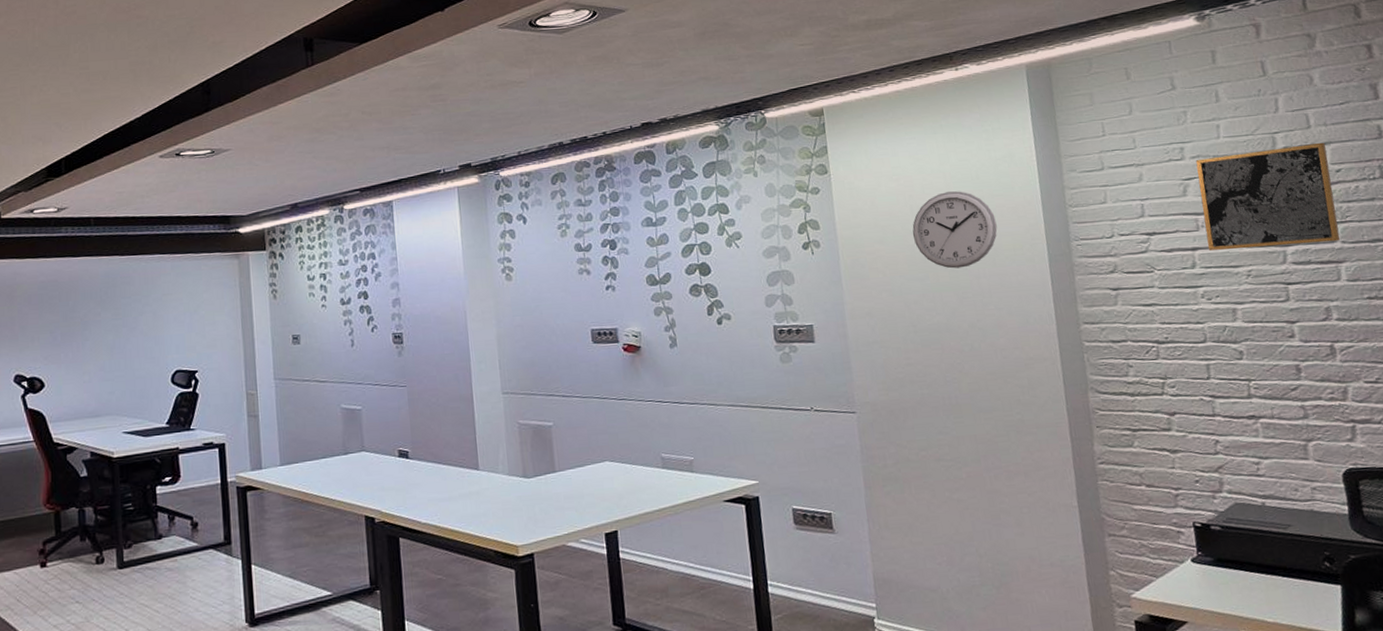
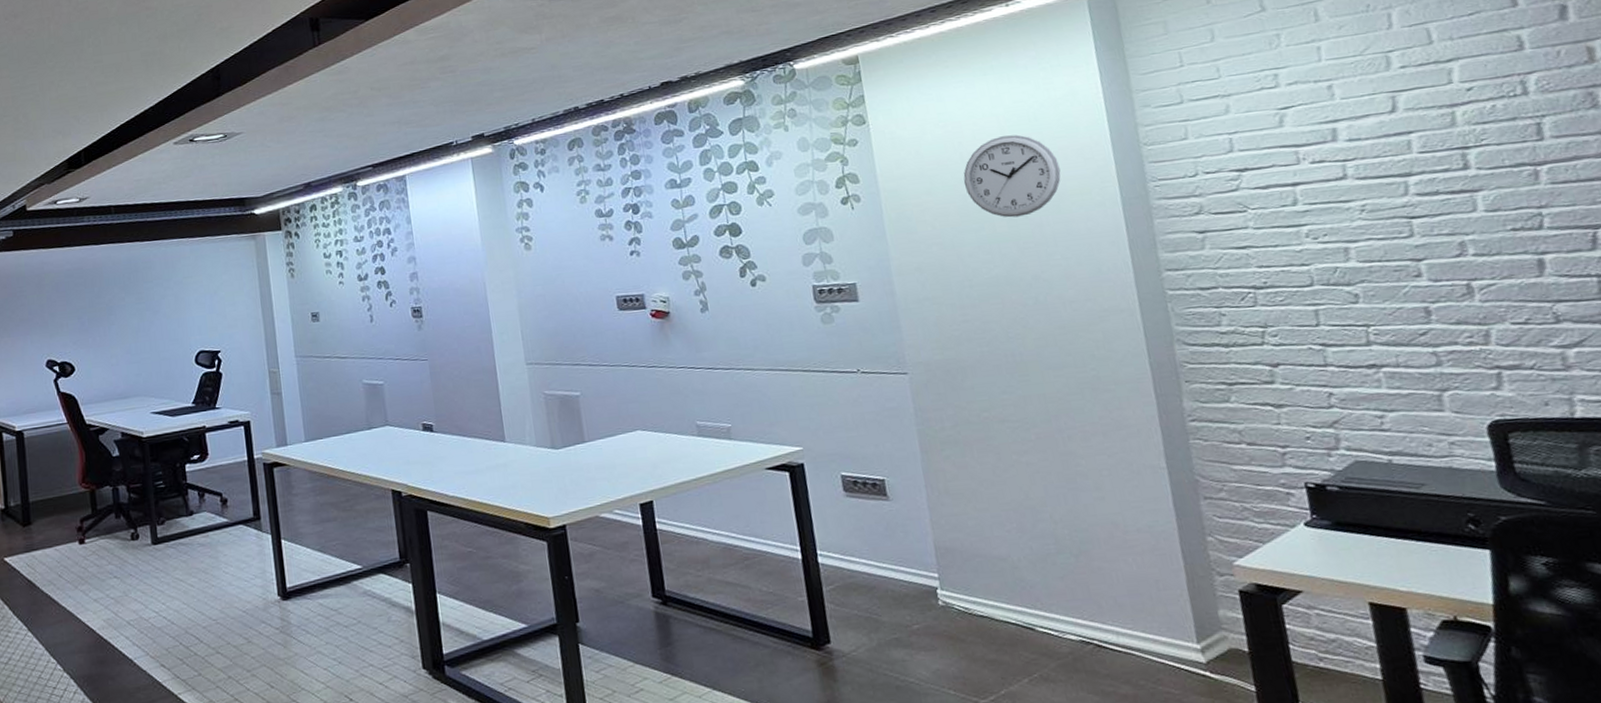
wall art: present [1195,142,1341,251] -> none [1293,58,1475,186]

